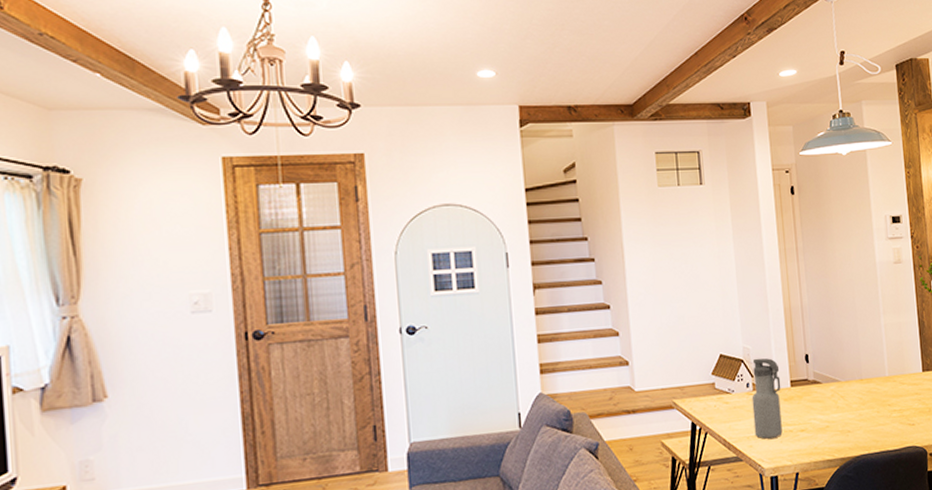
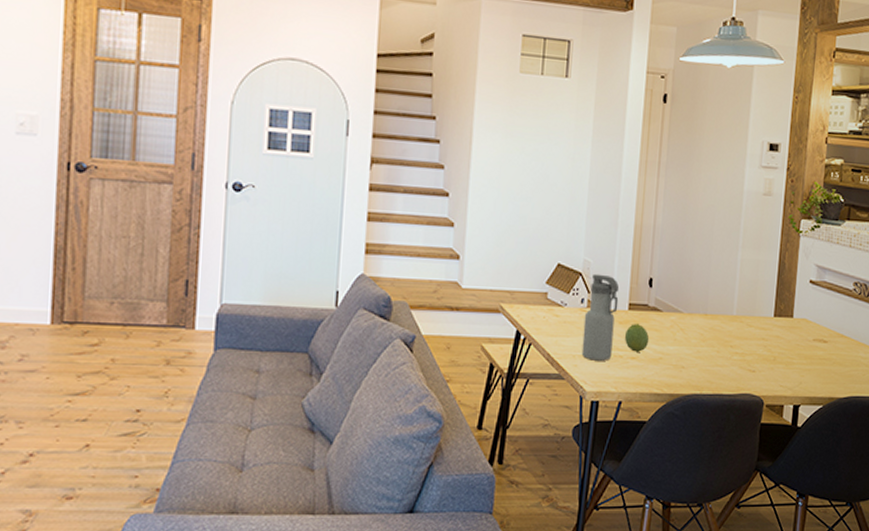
fruit: none [791,398,815,425] -> present [624,324,650,352]

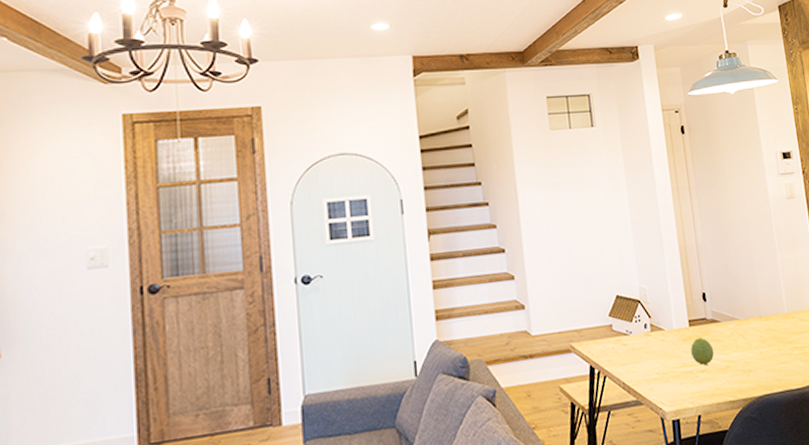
water bottle: present [581,273,620,361] -> none [649,298,683,381]

